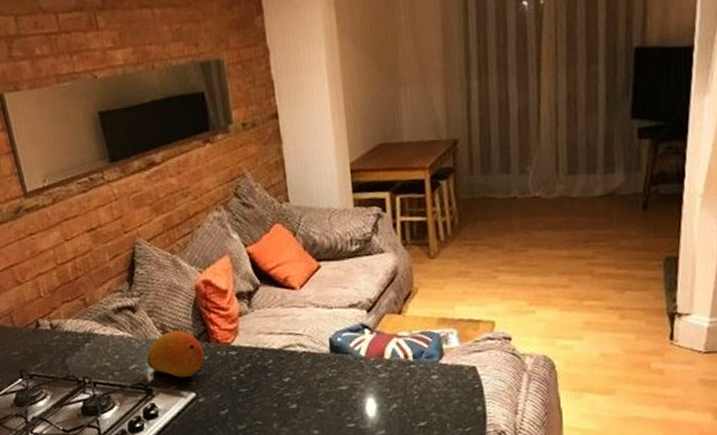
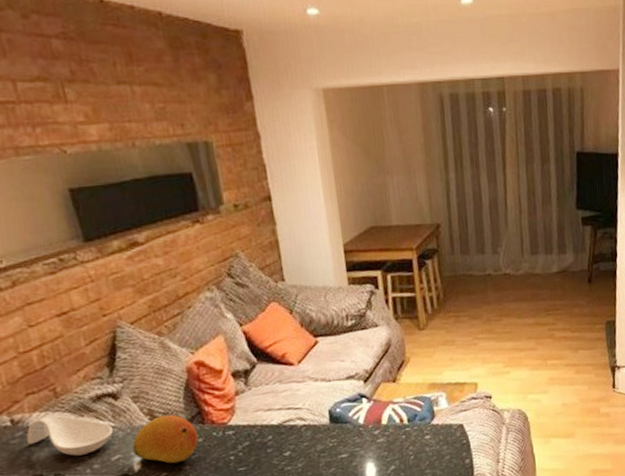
spoon rest: none [62,321,132,362] -> present [26,413,114,456]

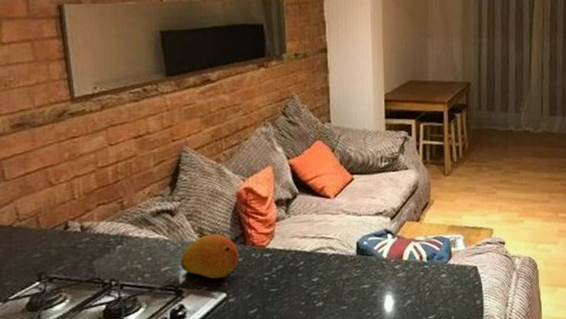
spoon rest: present [26,413,114,456] -> none [92,224,167,264]

